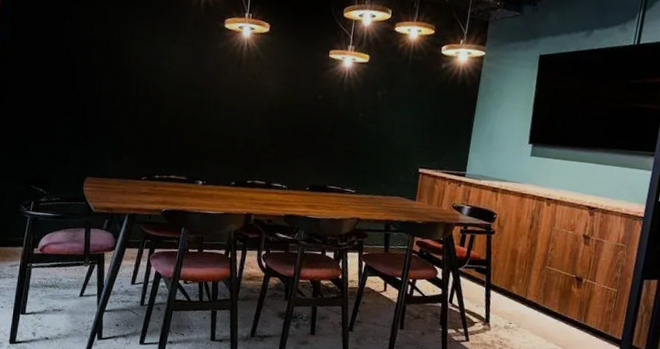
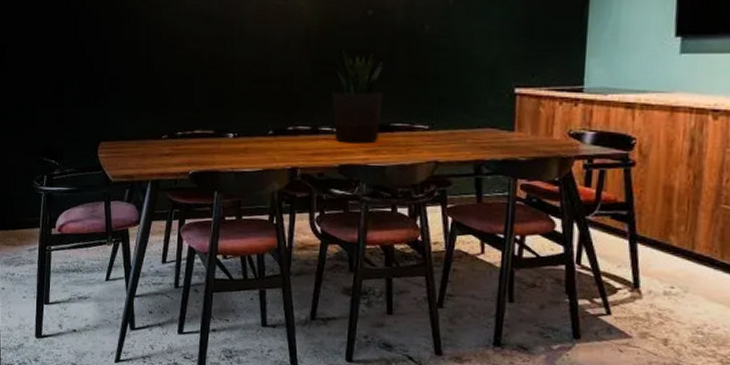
planter: none [283,123,326,200] -> present [332,49,383,144]

